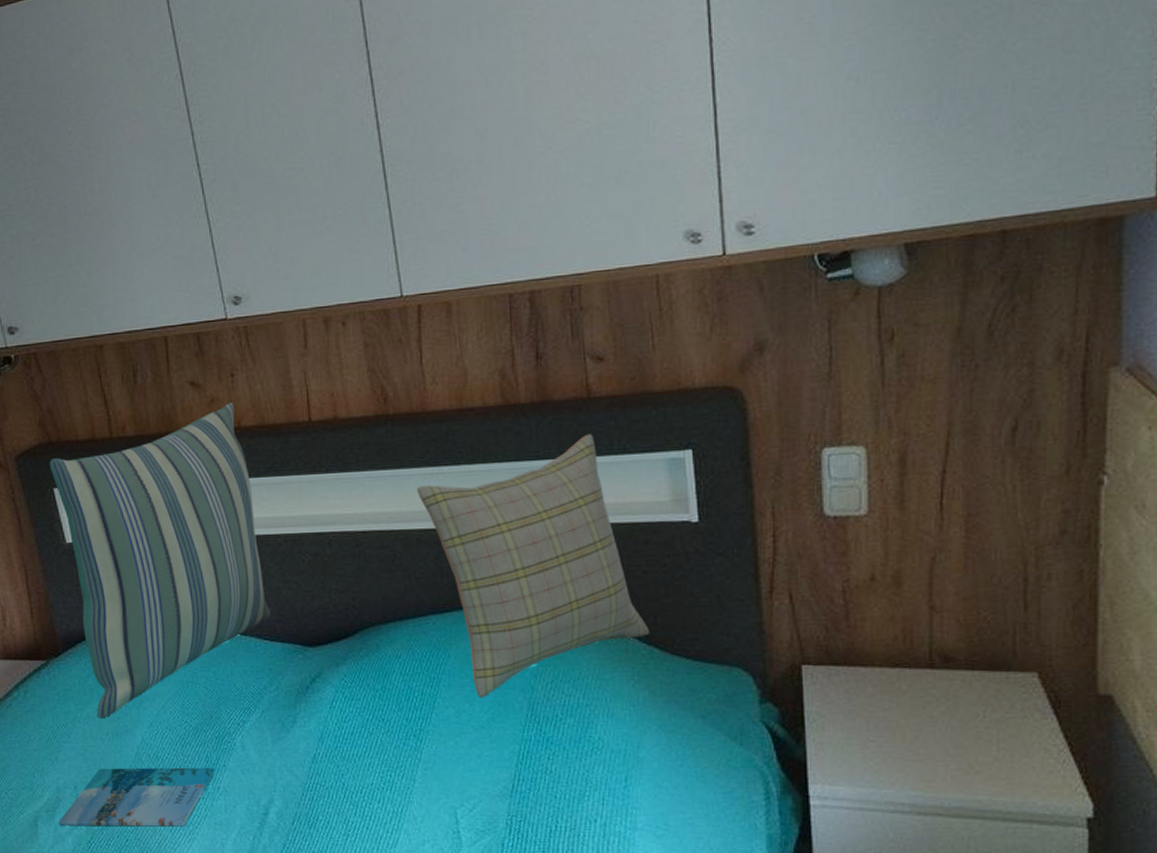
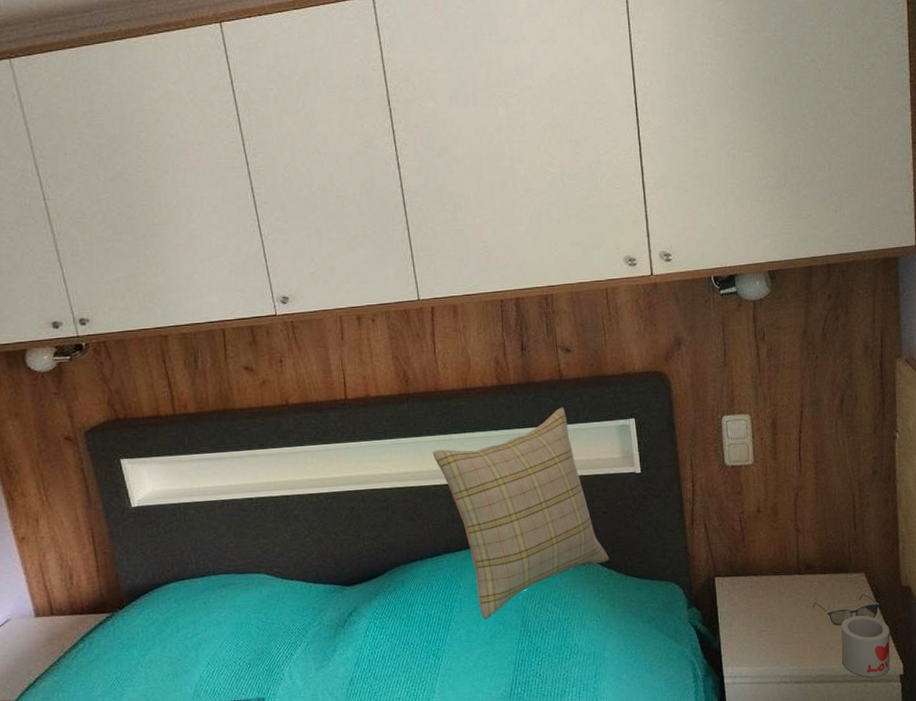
pillow: present [49,402,271,719] -> none [116,383,315,662]
glasses: none [950,701,1061,743] -> present [812,594,880,626]
mug: none [993,730,1075,818] -> present [841,615,890,678]

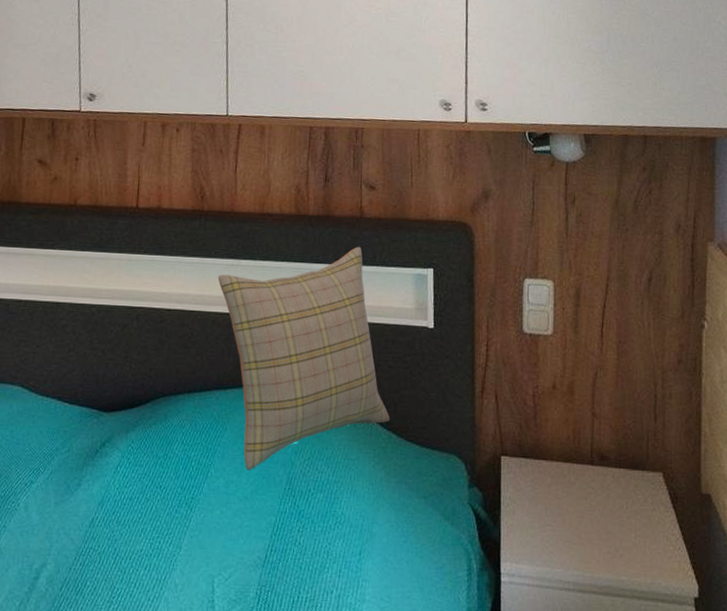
glasses: present [812,594,880,626] -> none [604,497,677,530]
mug: present [841,615,890,678] -> none [632,520,686,597]

